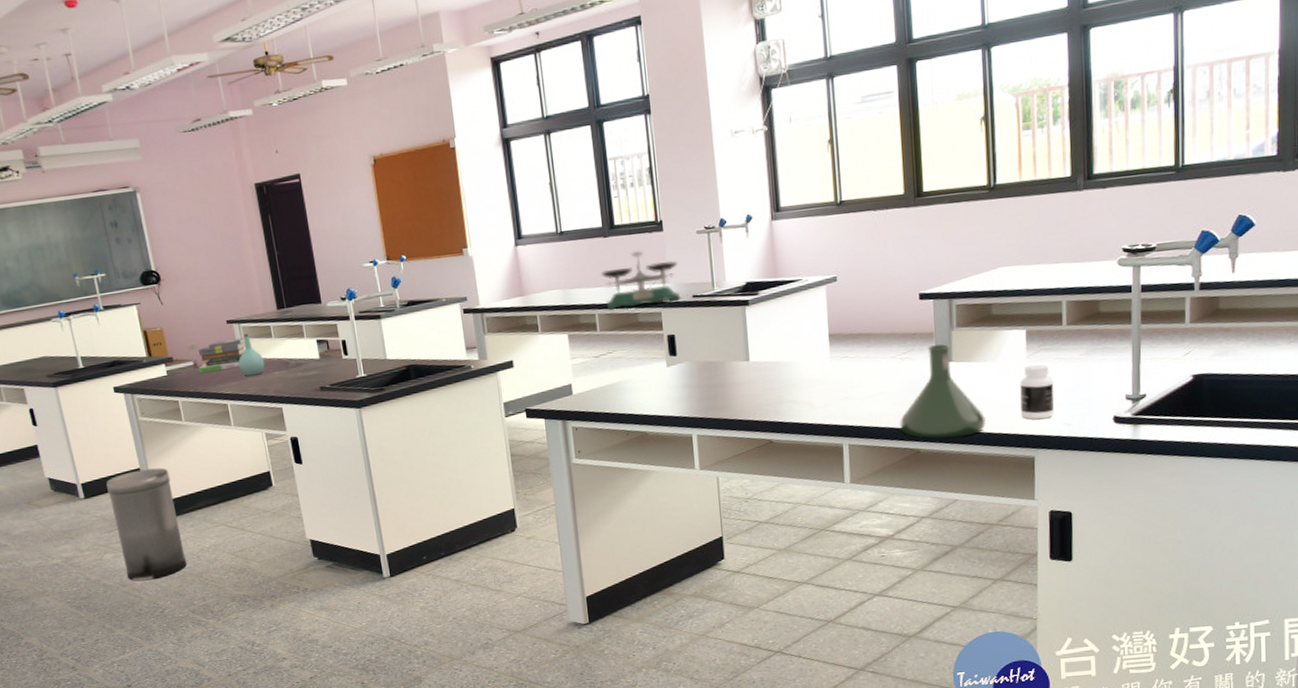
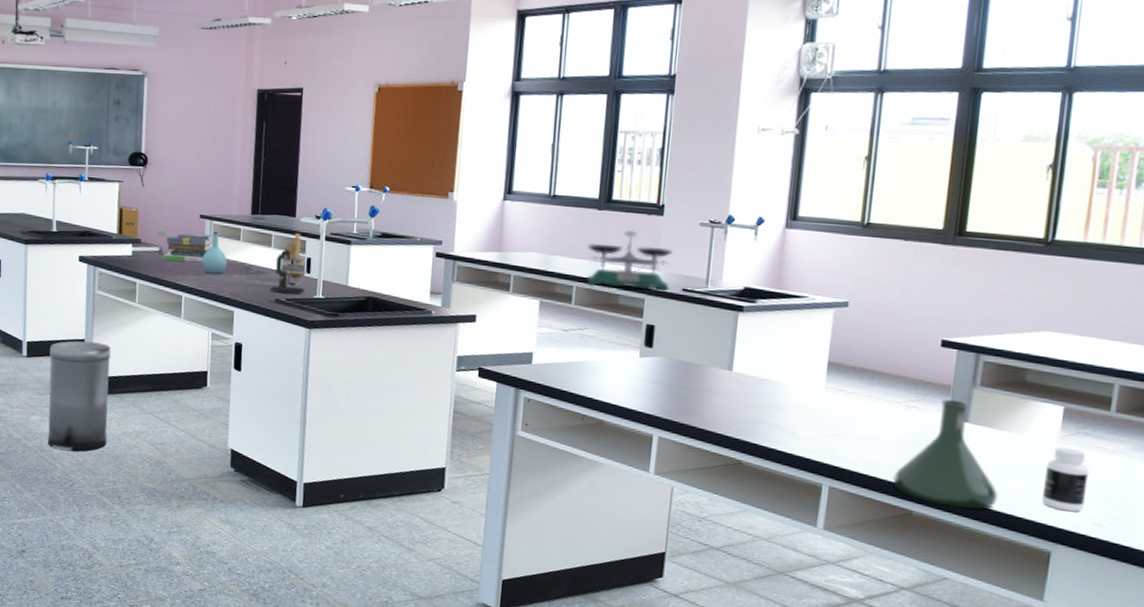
microscope: none [311,318,346,381] -> present [269,233,307,295]

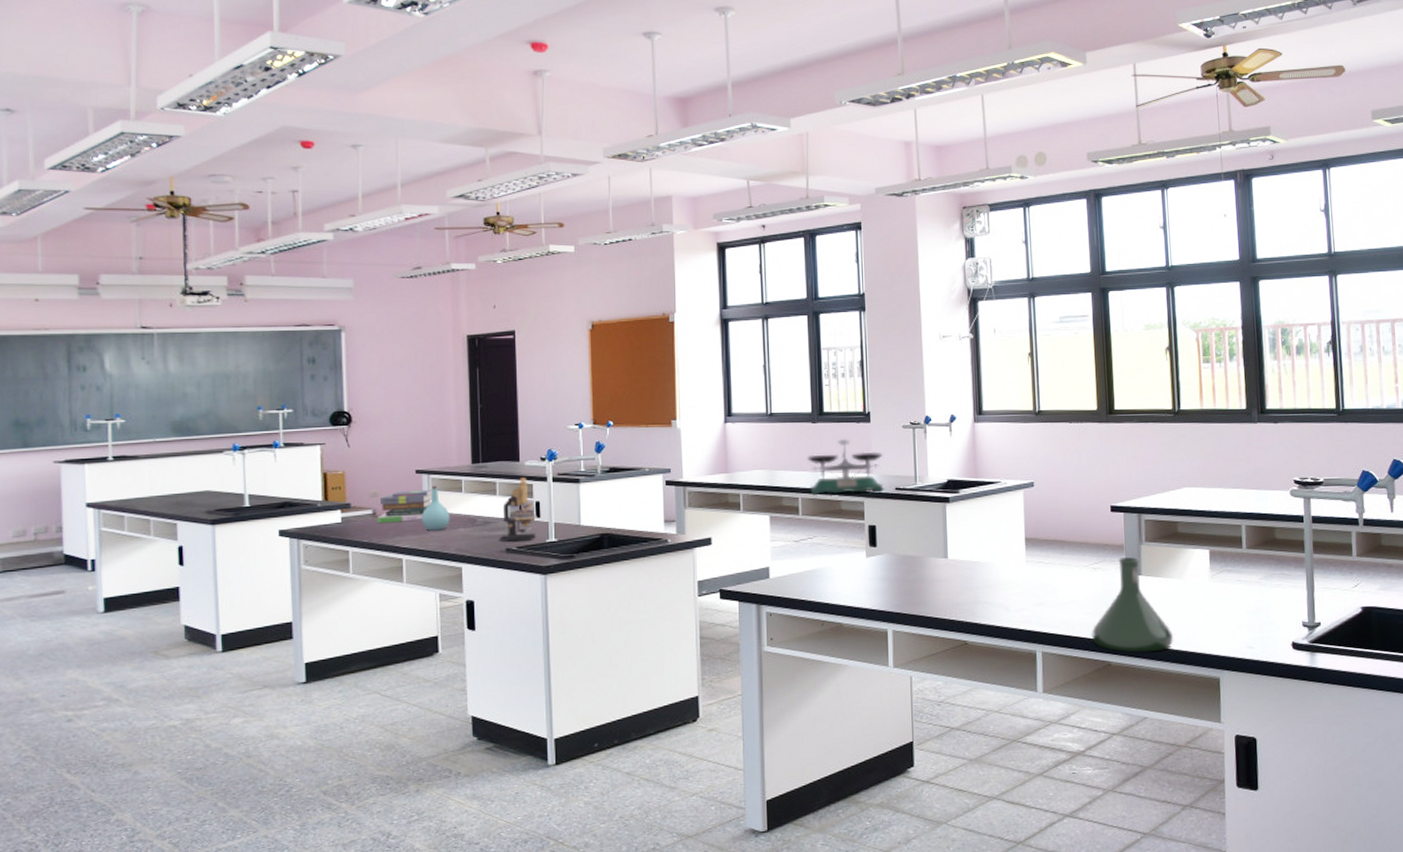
pedal bin: present [47,340,111,452] -> none [250,623,328,753]
medicine bottle: present [1041,447,1089,512] -> none [1205,584,1237,640]

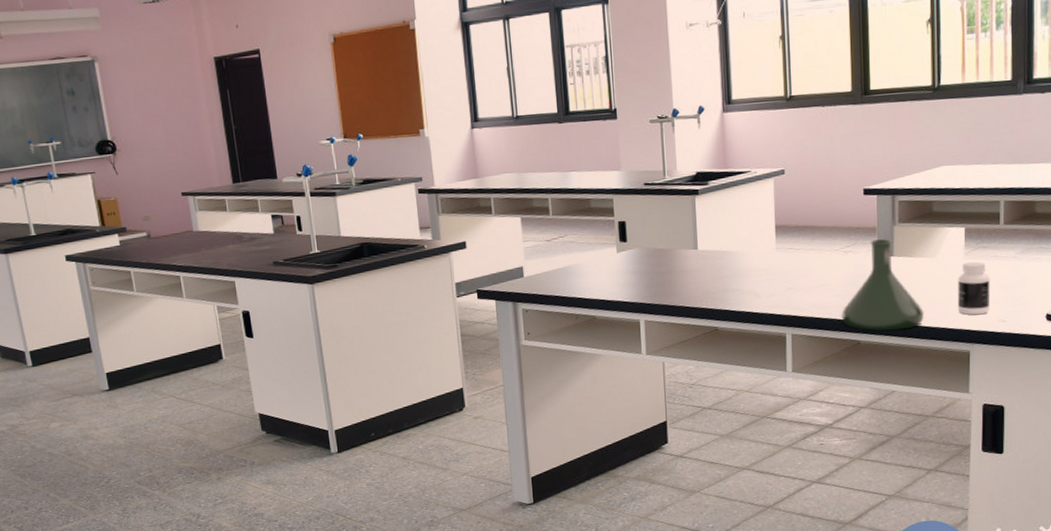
books: present [376,489,433,524] -> none [151,210,201,245]
bottle: present [421,485,450,532] -> none [192,206,219,250]
microscope: present [498,478,537,542] -> none [265,194,300,256]
balance scale: present [806,438,883,496] -> none [554,136,632,196]
medicine bottle: none [1205,584,1237,640] -> present [957,261,990,315]

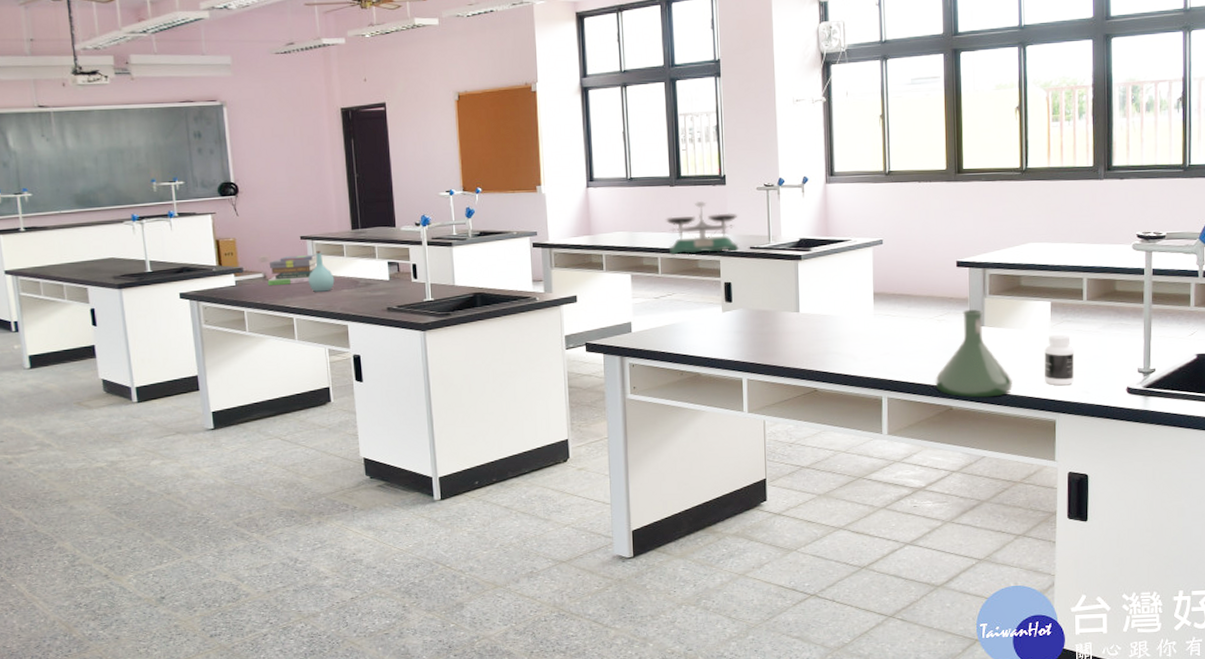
books: none [151,210,201,245] -> present [267,254,318,286]
bottle: none [192,206,219,250] -> present [308,250,335,293]
balance scale: none [554,136,632,196] -> present [665,200,738,255]

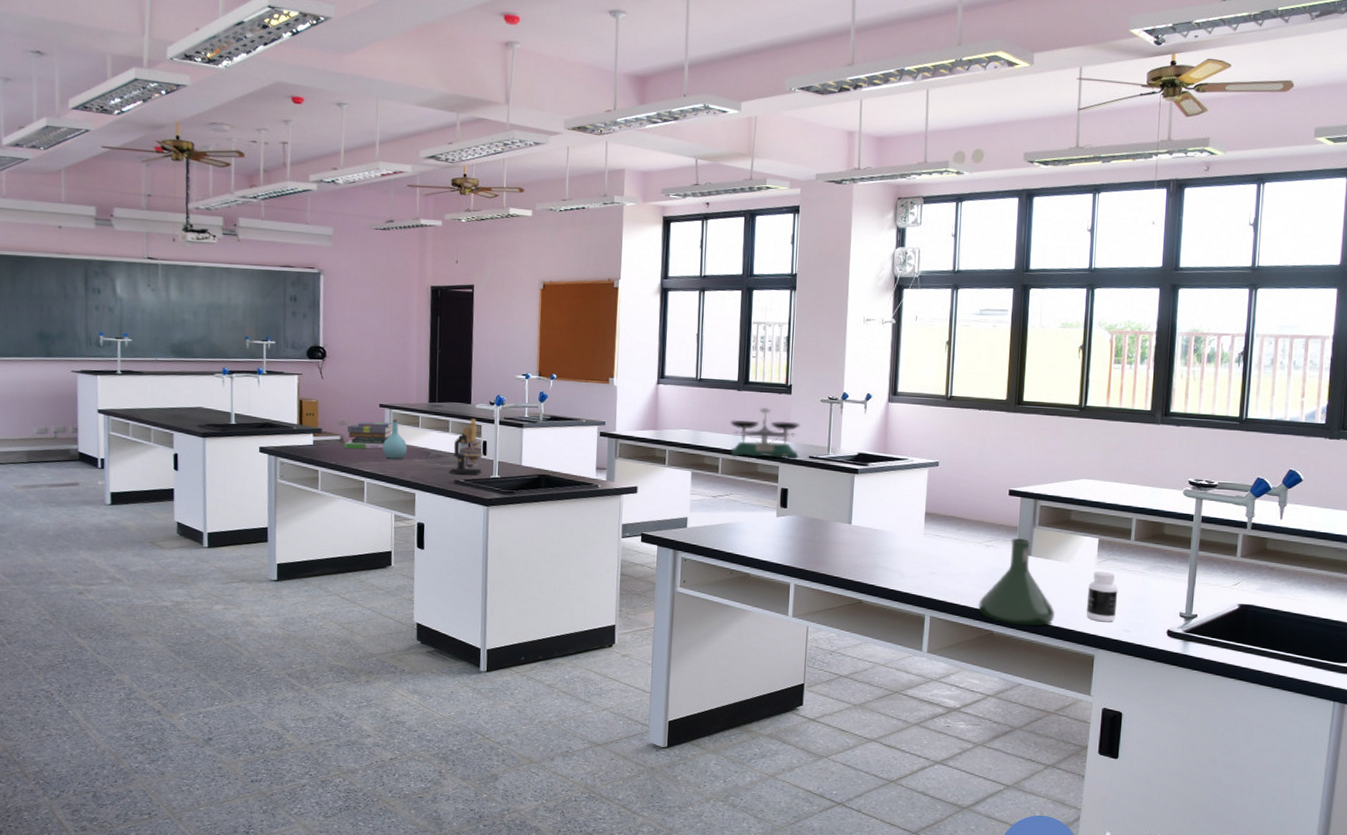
microscope: none [380,242,414,301] -> present [448,418,484,475]

